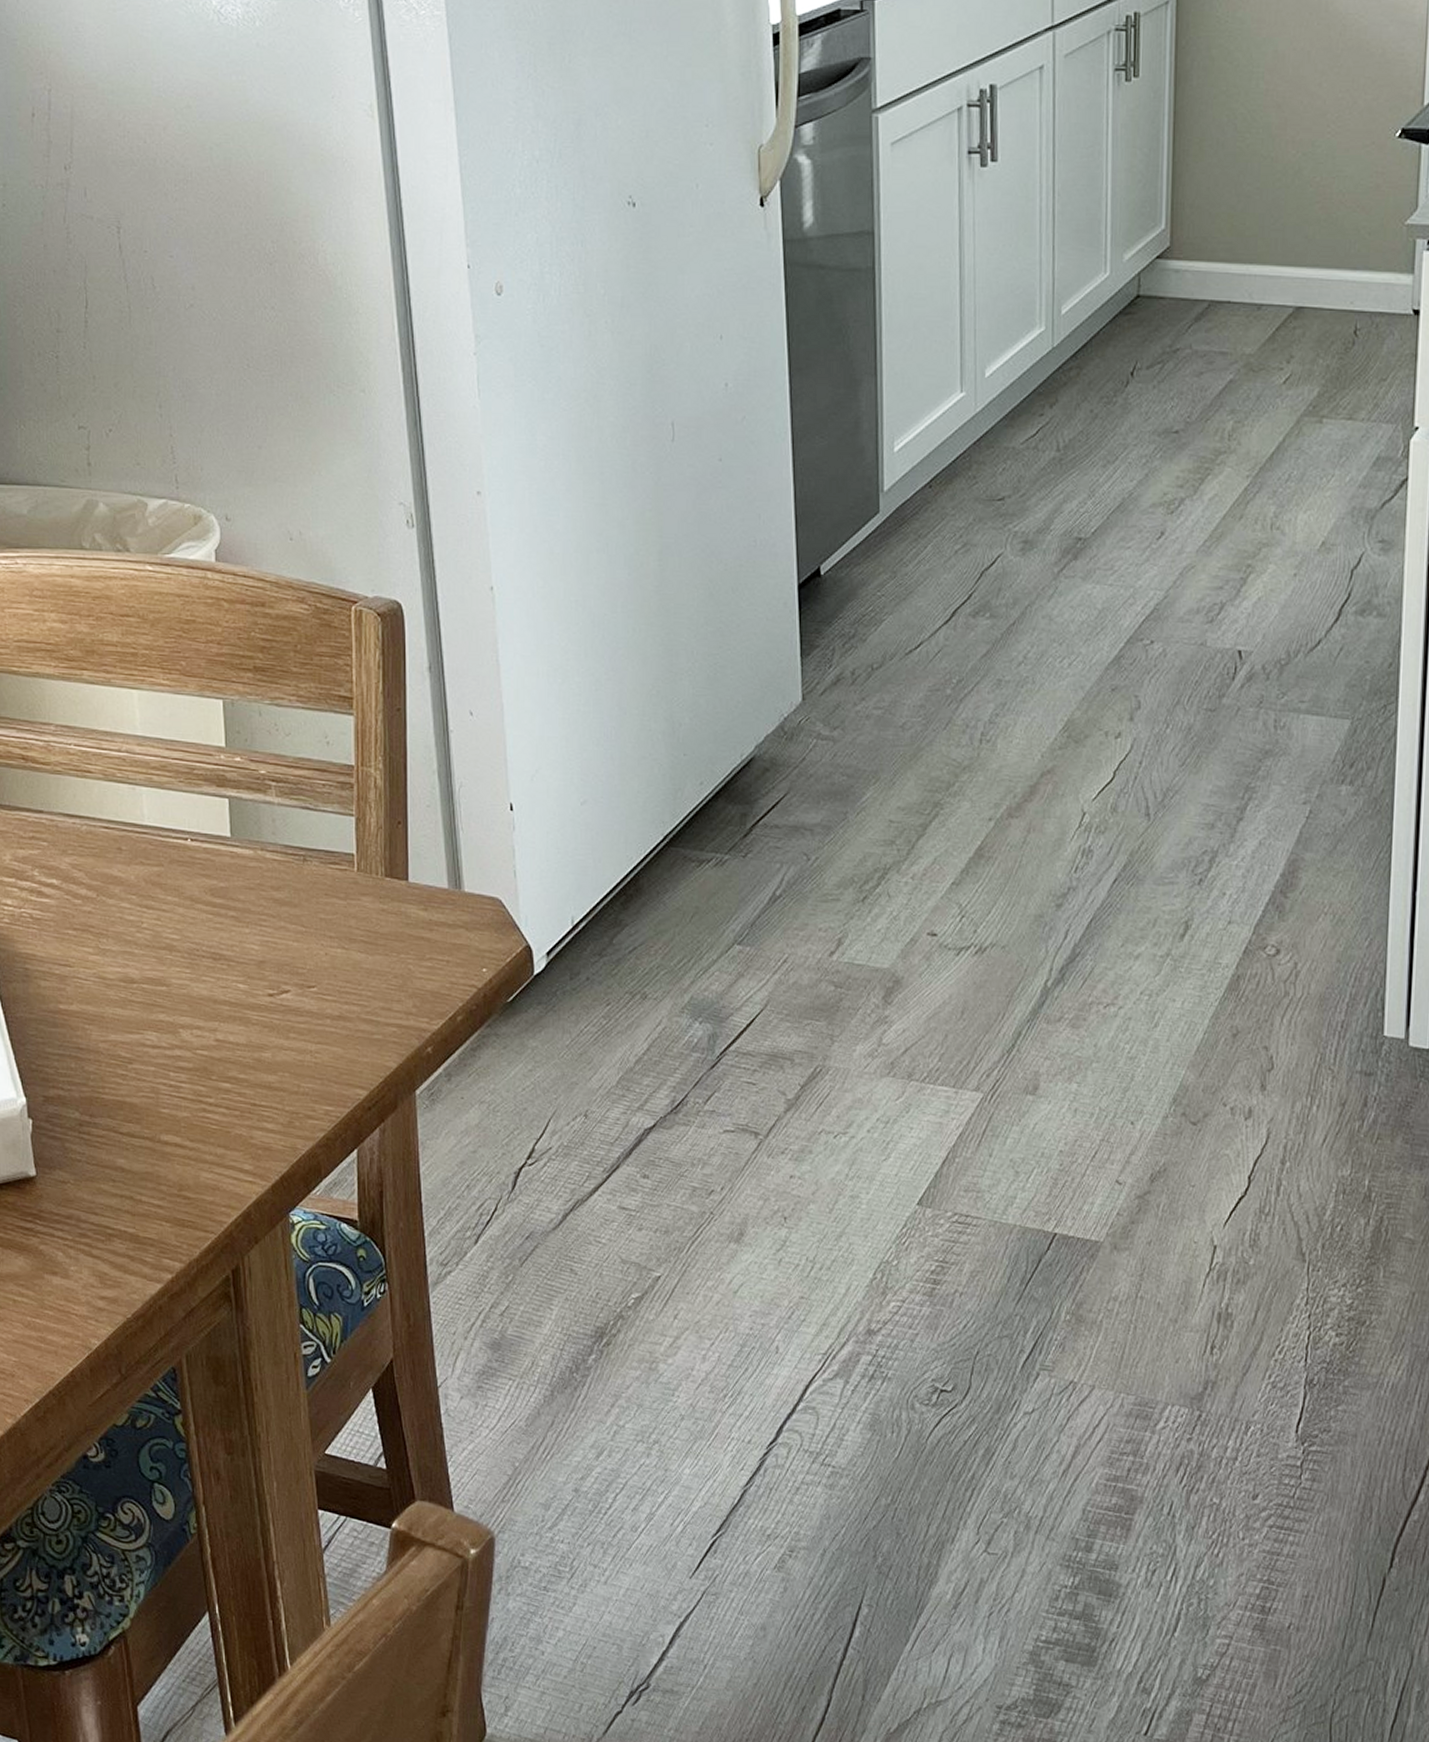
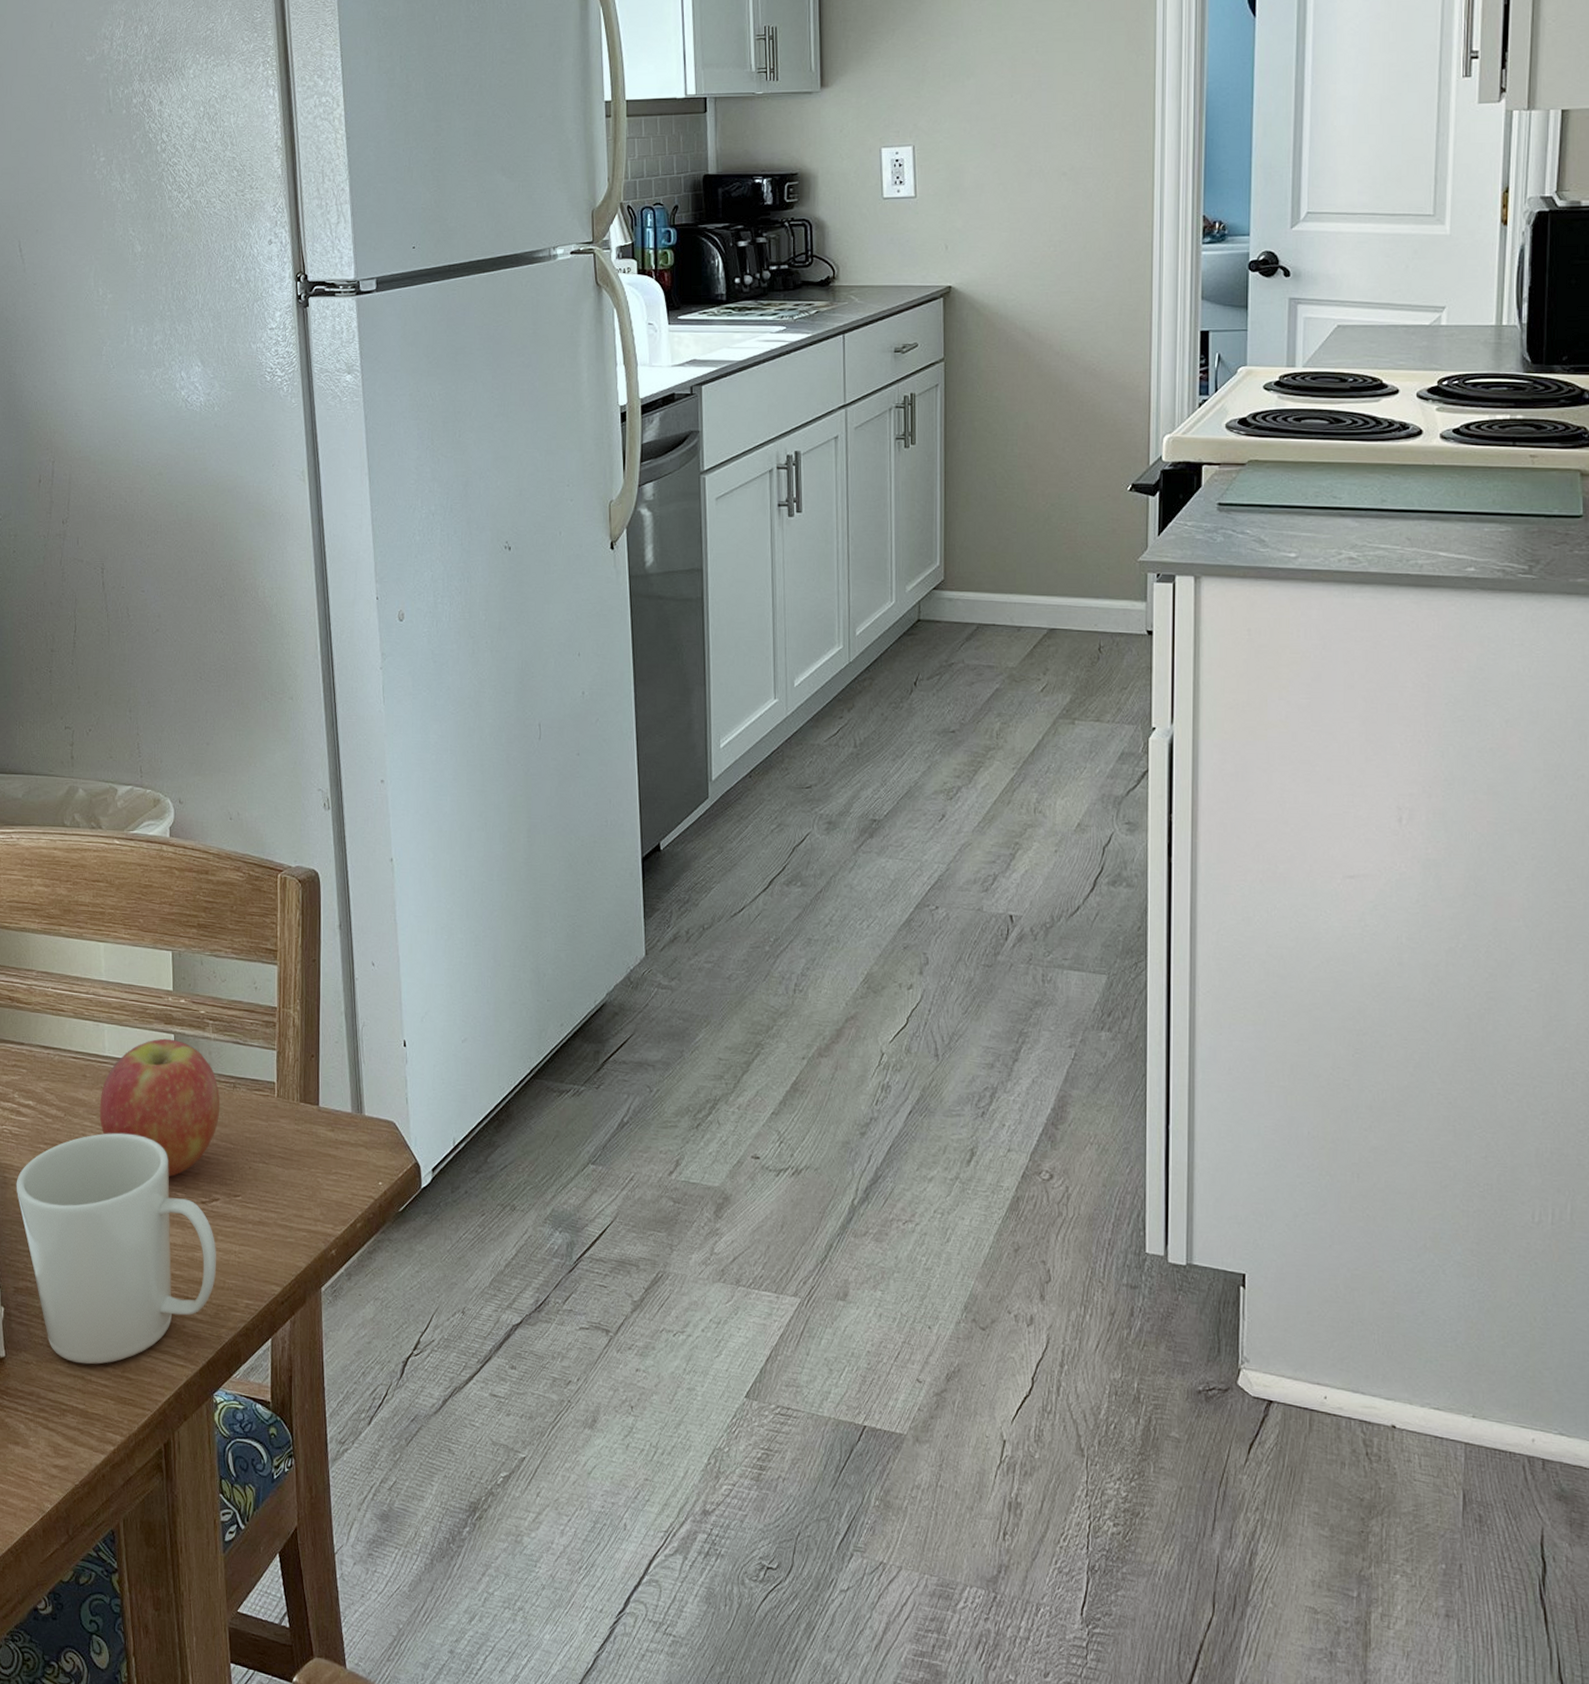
mug: none [40,915,289,1183] -> present [16,1132,217,1365]
fruit: none [139,803,288,966] -> present [99,1038,220,1177]

